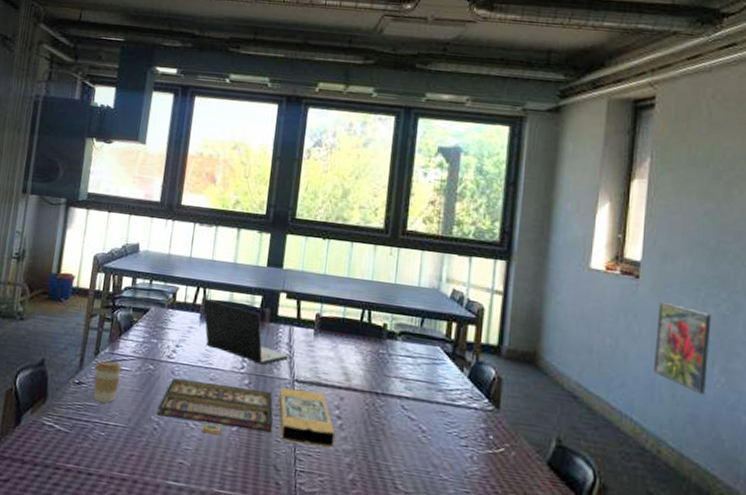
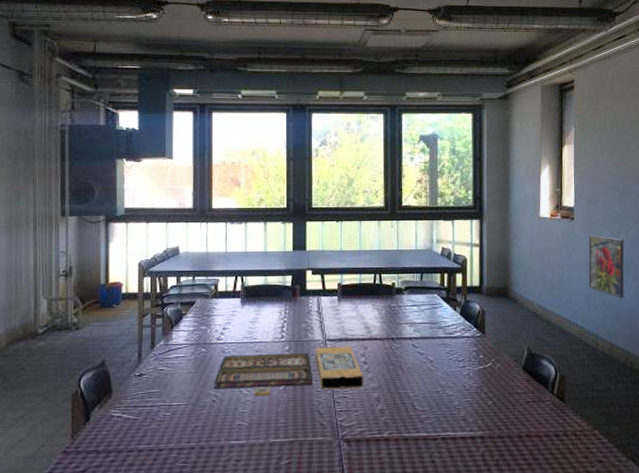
coffee cup: present [94,360,122,403] -> none [152,351,177,388]
laptop: present [203,299,288,365] -> none [242,285,319,332]

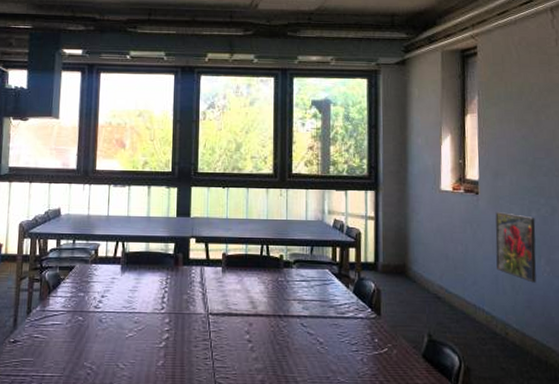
board game: present [214,346,364,396] -> none [89,321,248,372]

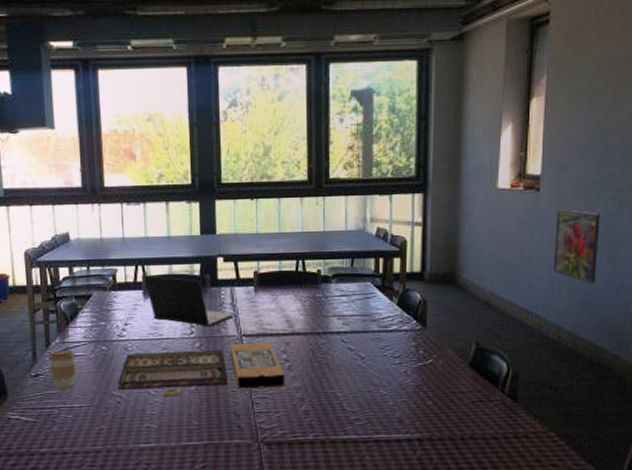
coffee cup: none [28,318,53,356] -> present [48,350,76,389]
board game: none [89,321,248,372] -> present [118,342,286,397]
laptop: none [123,251,201,304] -> present [144,275,233,327]

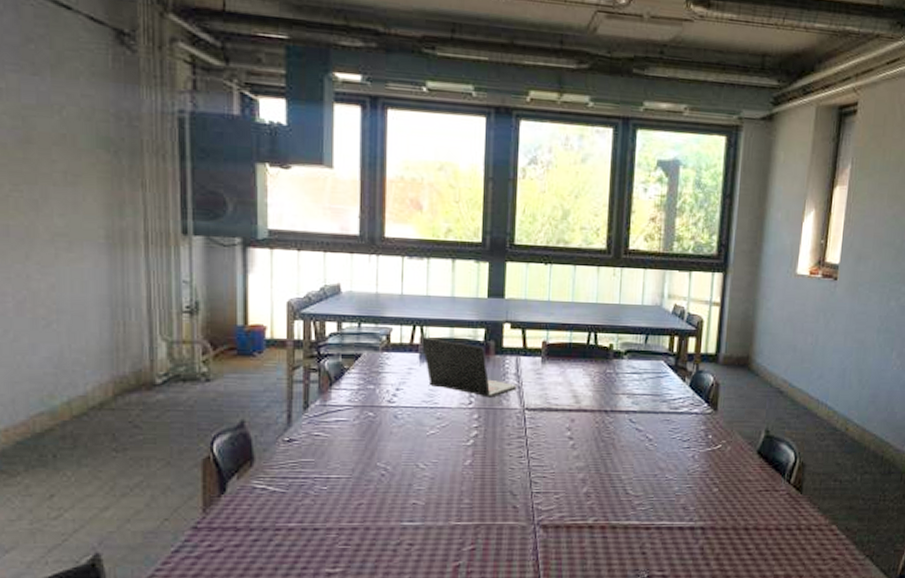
coffee cup: present [48,350,76,389] -> none [305,413,337,457]
board game: present [118,342,286,397] -> none [383,417,569,472]
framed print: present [554,208,601,284] -> none [846,299,893,377]

